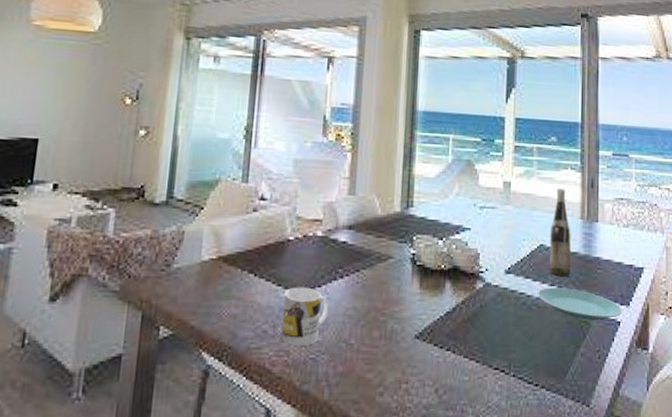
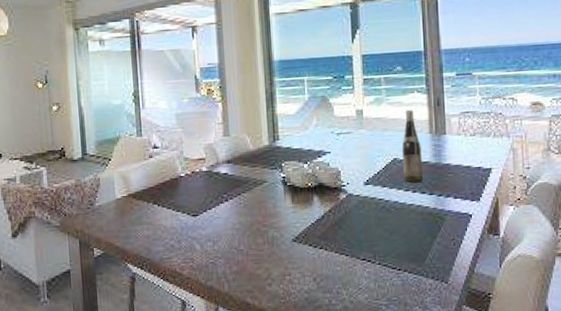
mug: present [280,287,330,346] -> none [183,210,221,254]
plate: present [537,287,623,321] -> none [394,191,474,216]

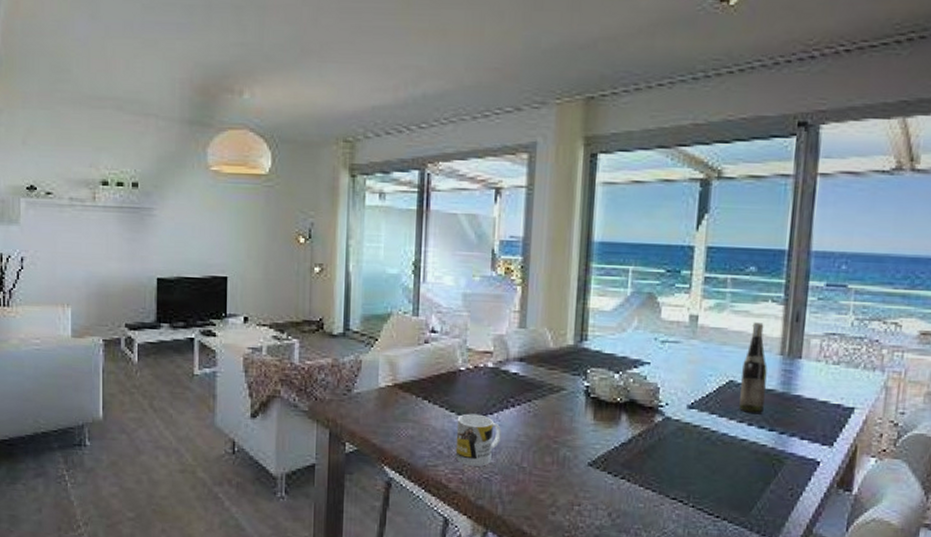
mug: none [183,210,221,254] -> present [455,413,502,467]

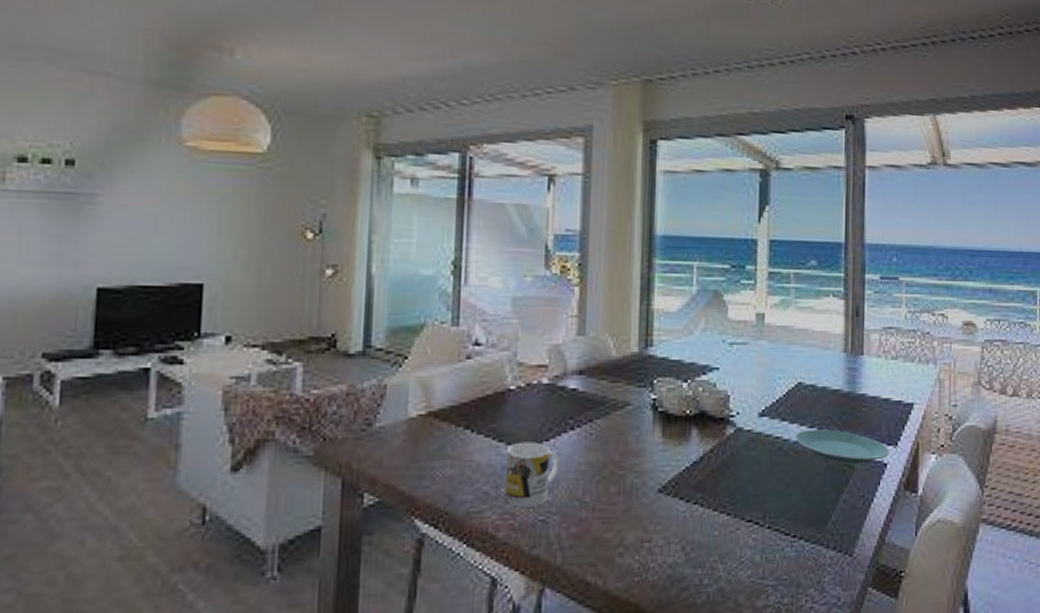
plate: none [723,424,824,460] -> present [795,429,890,464]
wine bottle: present [739,322,767,415] -> none [809,319,833,418]

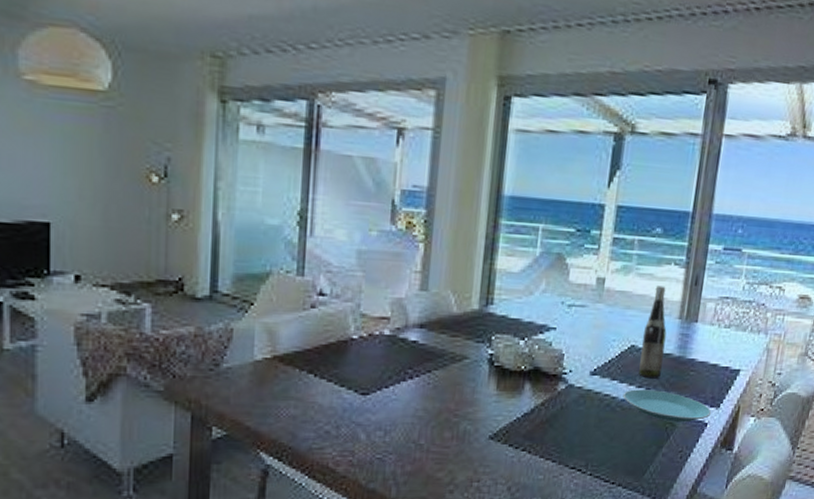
mug: present [504,442,560,507] -> none [344,388,398,446]
wine bottle: none [809,319,833,418] -> present [639,285,667,379]

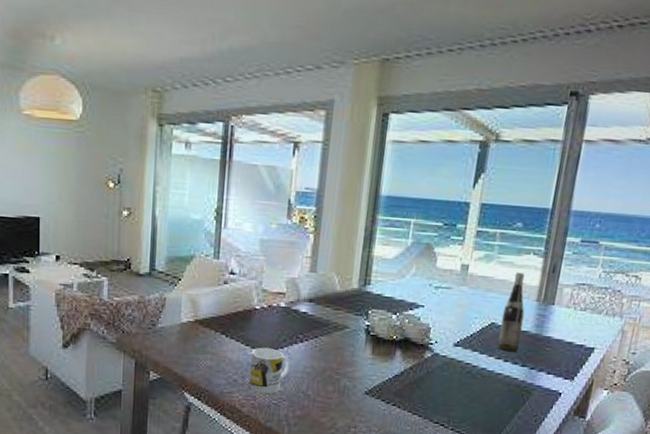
mug: none [344,388,398,446] -> present [248,347,291,394]
plate: present [622,389,712,423] -> none [482,360,566,391]

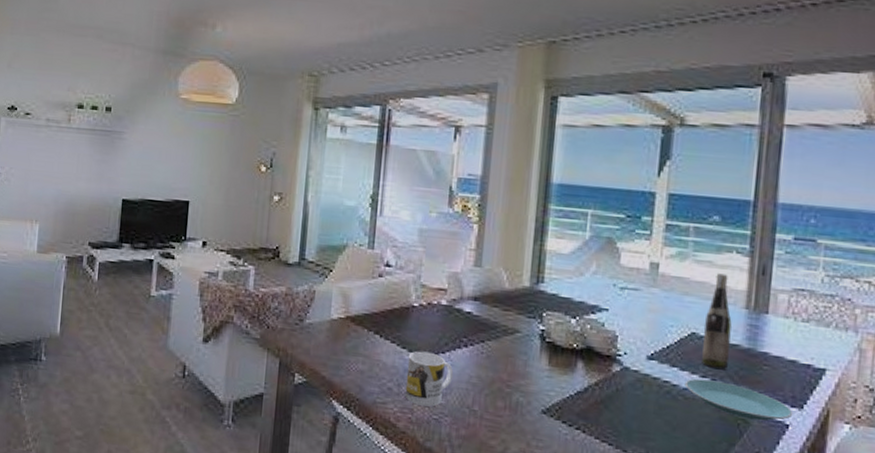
plate: none [482,360,566,391] -> present [684,378,794,422]

